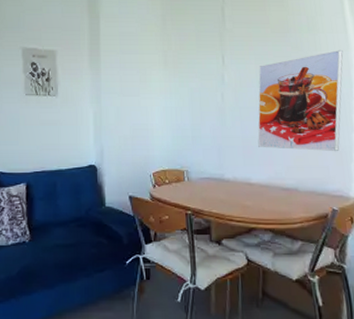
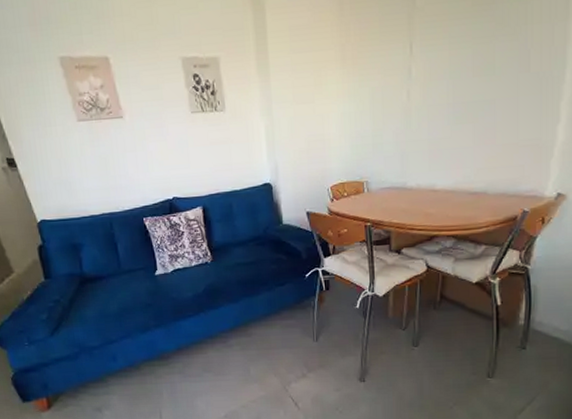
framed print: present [258,49,343,152] -> none [446,19,561,150]

